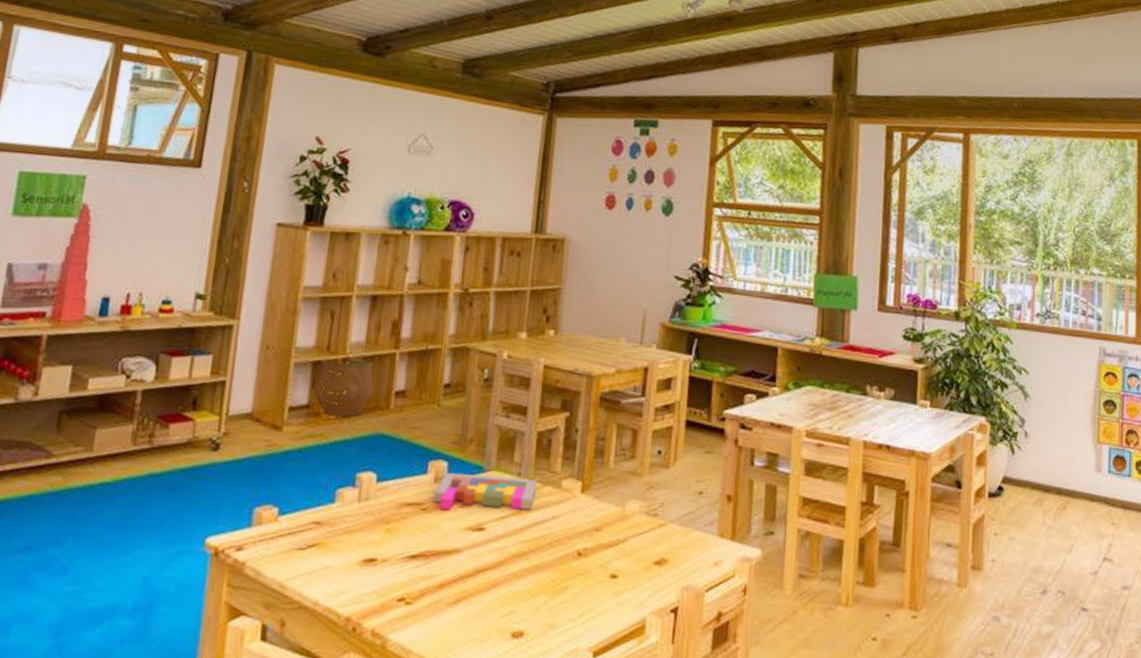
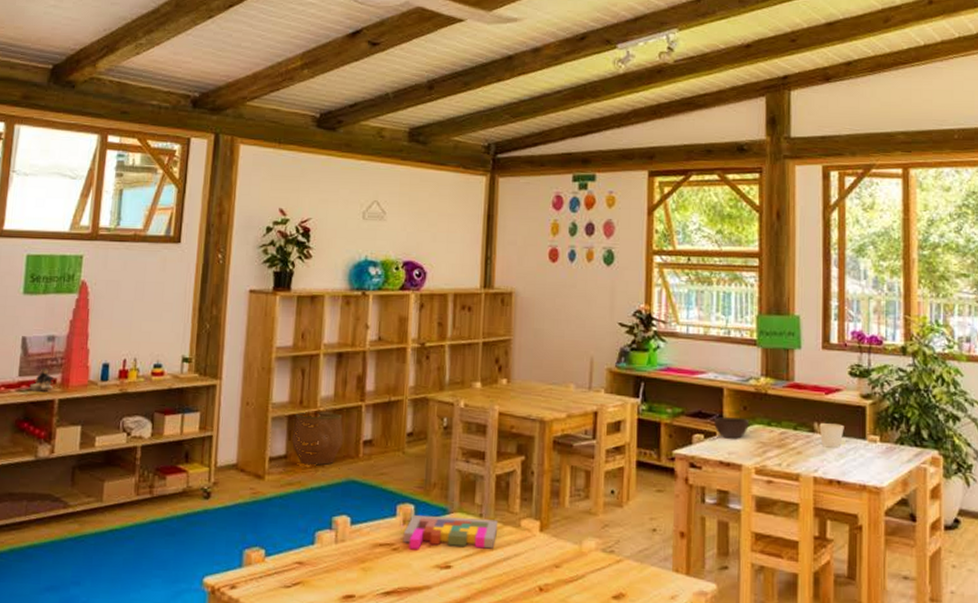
toy animal: none [12,299,44,327] -> present [29,367,55,392]
bowl: none [767,377,802,402] -> present [714,417,749,440]
cup: none [871,386,896,413] -> present [819,423,844,449]

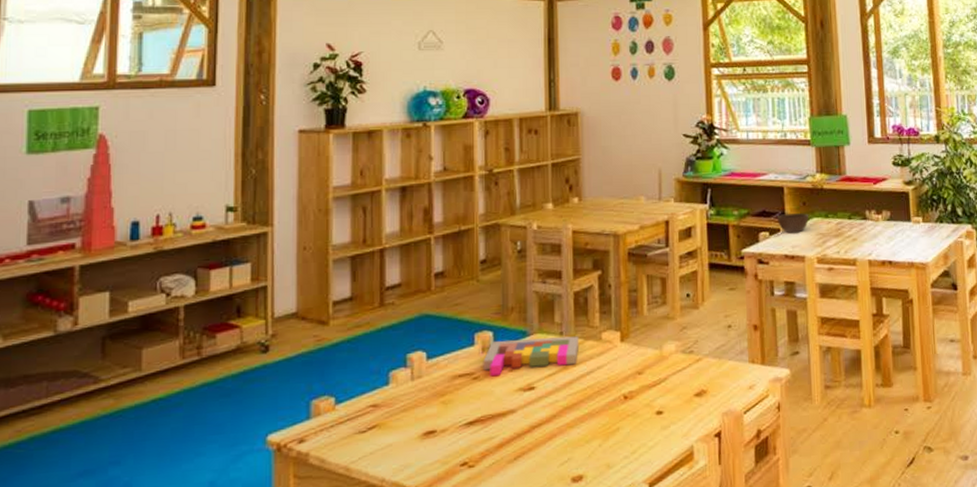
toy animal: present [29,367,55,392] -> none [42,232,73,261]
basket: present [292,412,343,466] -> none [357,248,413,305]
cup: present [819,423,844,449] -> none [870,210,892,233]

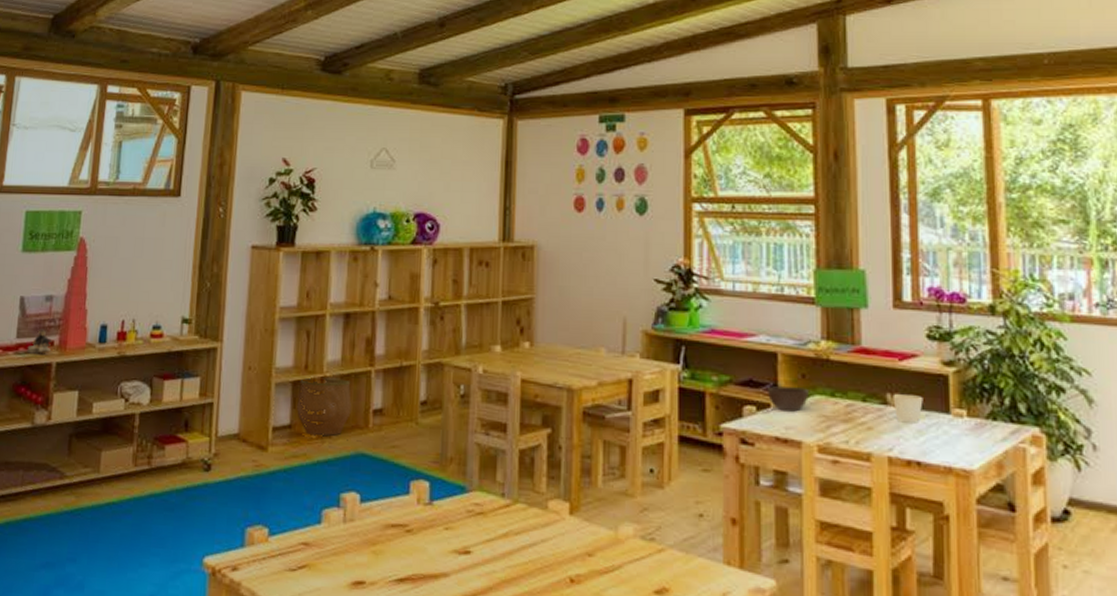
toy animal: none [42,232,73,261] -> present [27,329,53,355]
basket: none [357,248,413,305] -> present [297,378,352,437]
puzzle: present [483,336,580,376] -> none [417,492,523,533]
cup: none [870,210,892,233] -> present [893,394,923,425]

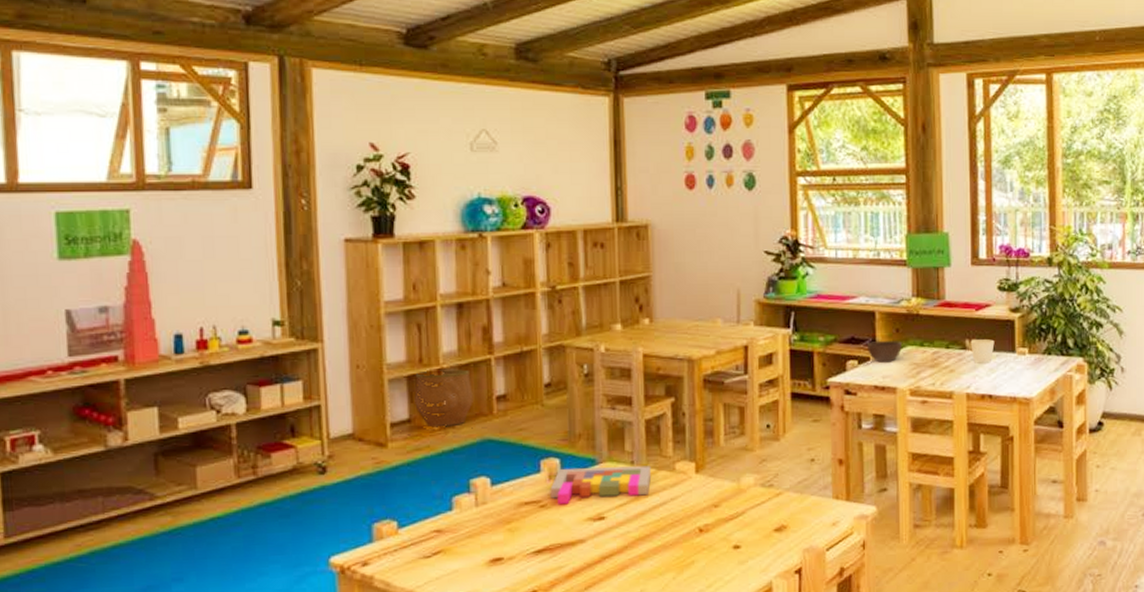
toy animal: present [27,329,53,355] -> none [84,344,116,373]
puzzle: none [417,492,523,533] -> present [550,466,652,504]

